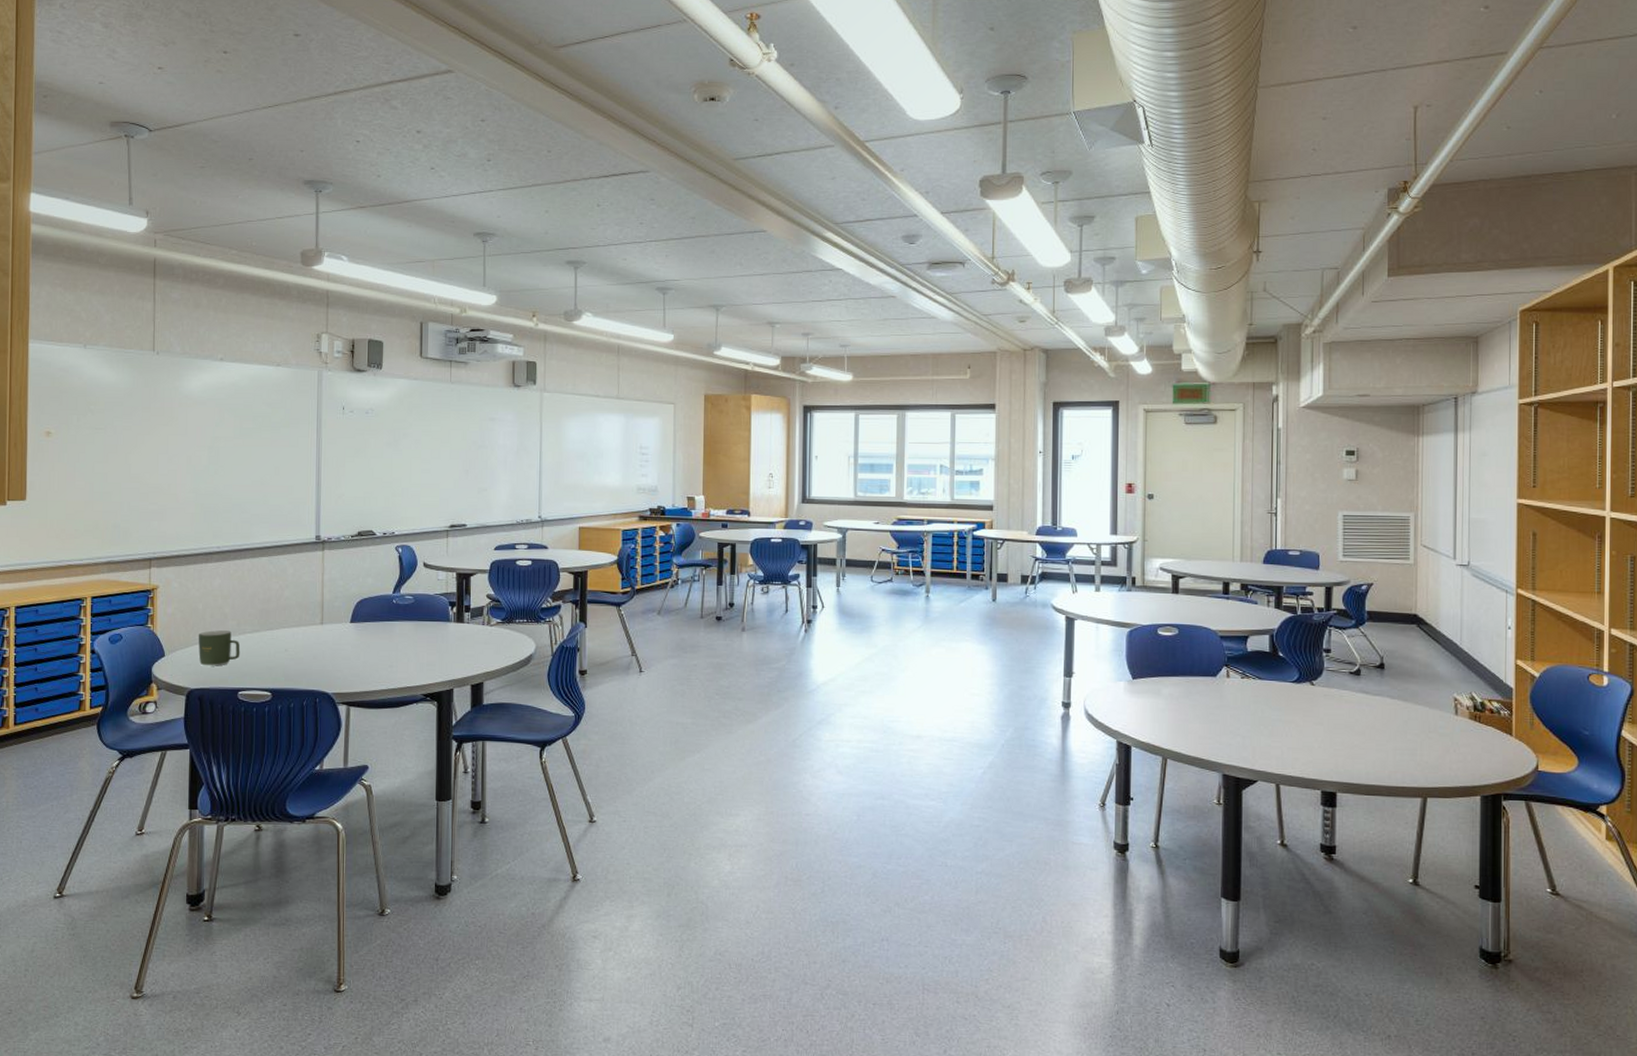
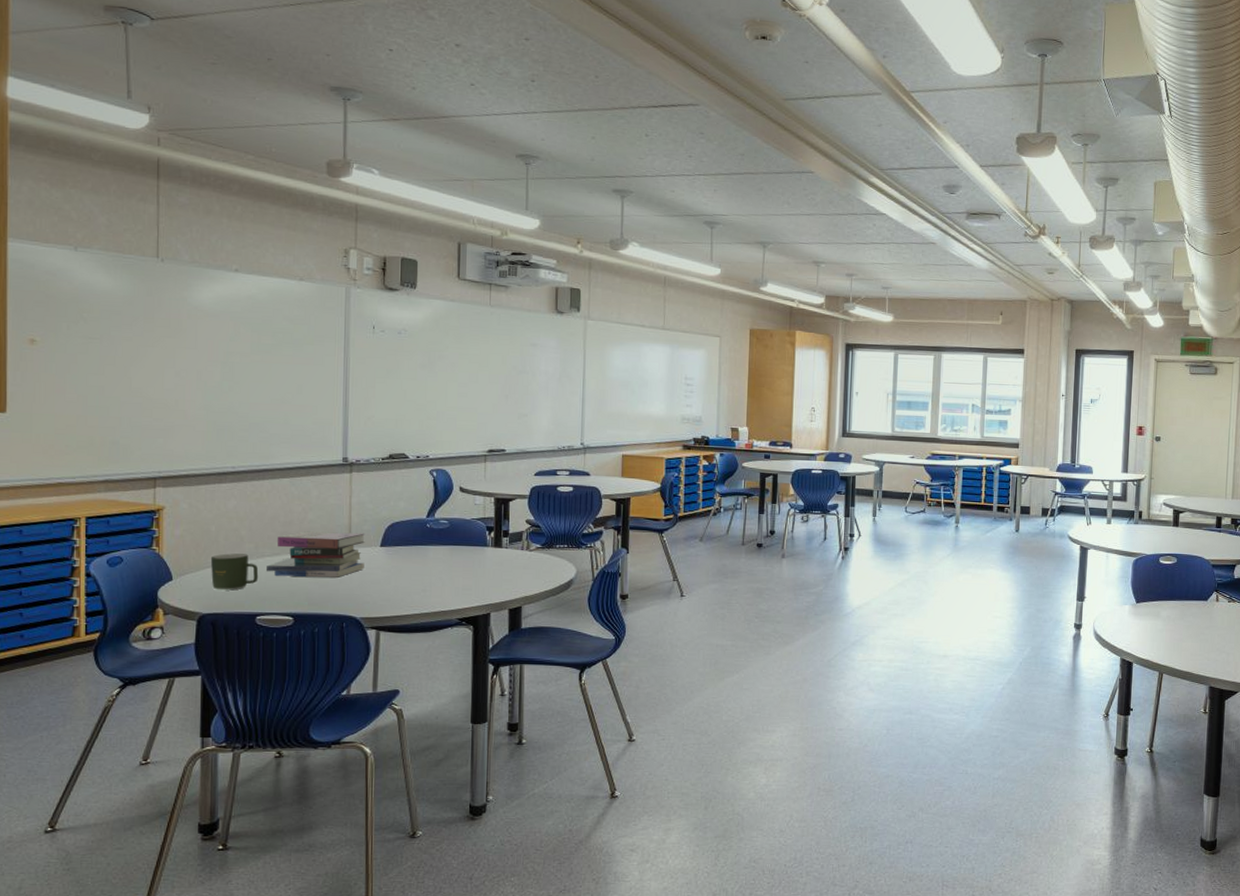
books: none [246,608,336,653] -> present [265,531,365,577]

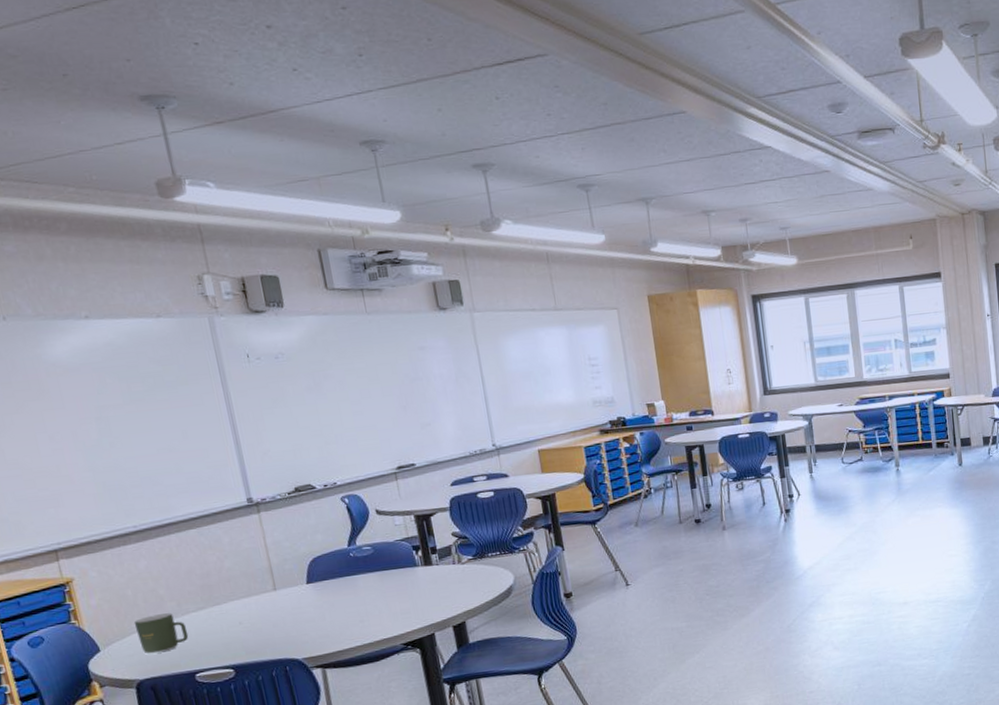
books: present [265,531,365,577] -> none [193,572,295,631]

